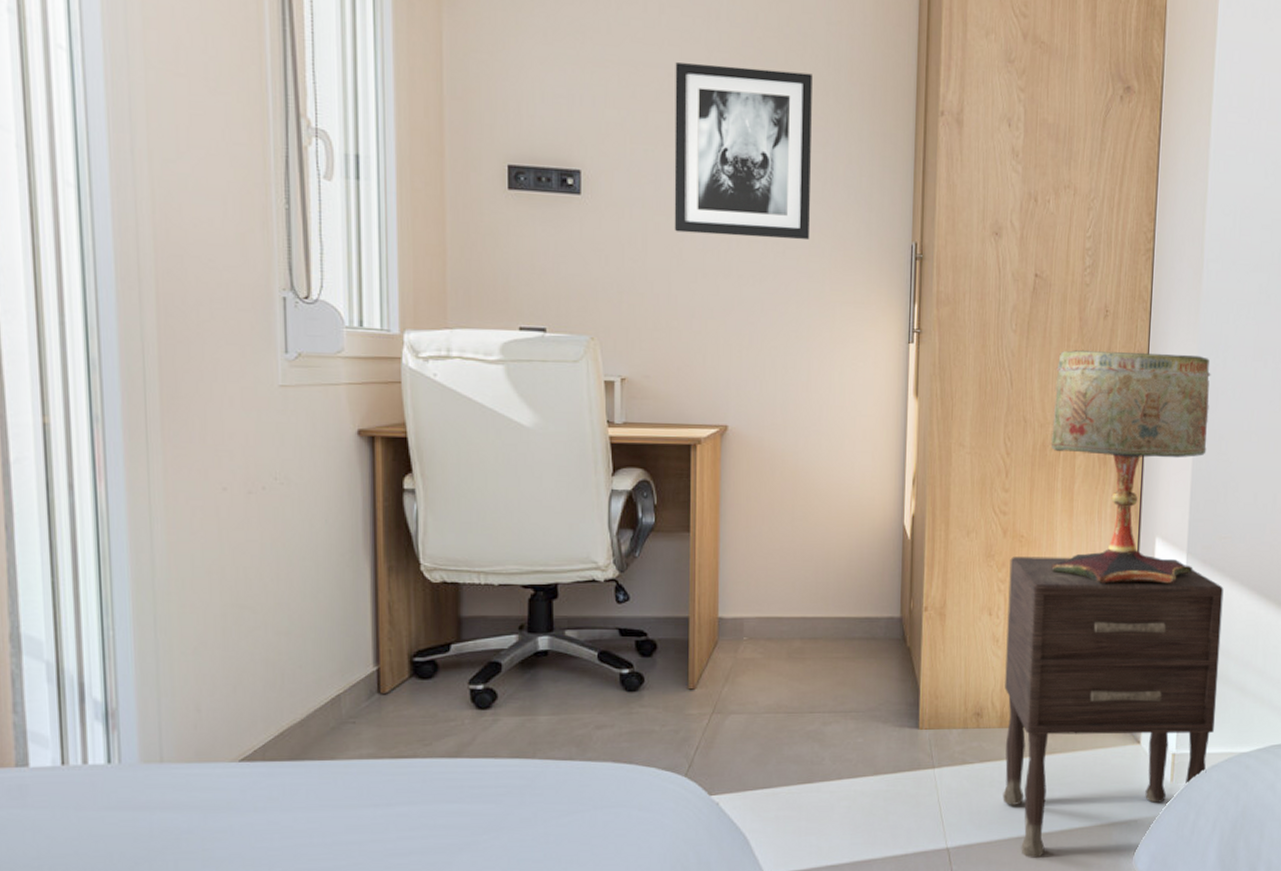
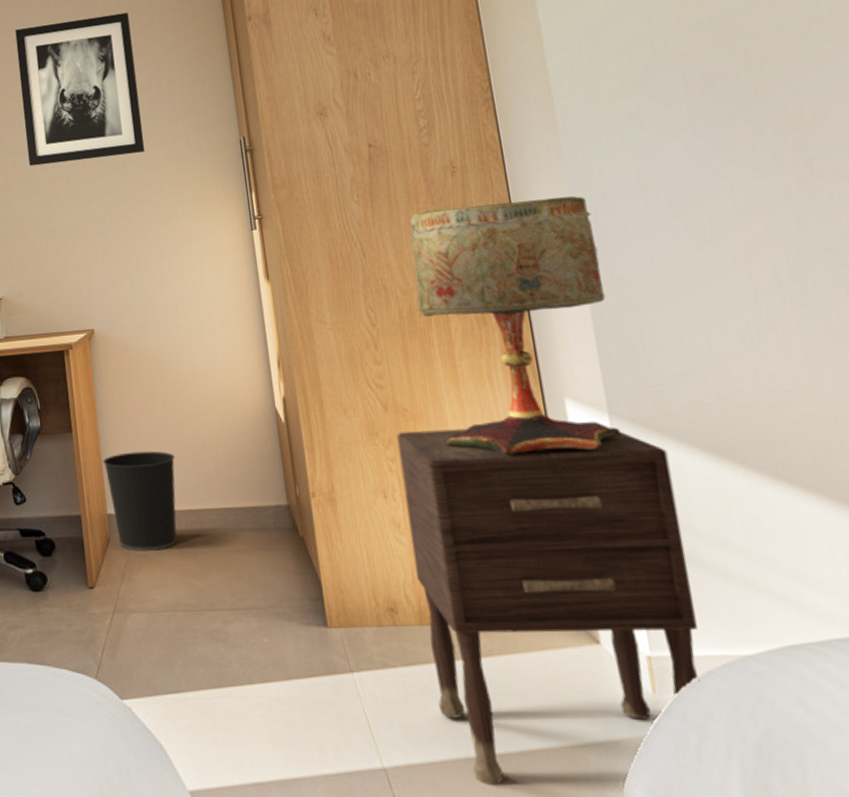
wastebasket: none [720,556,796,655] -> present [103,450,177,551]

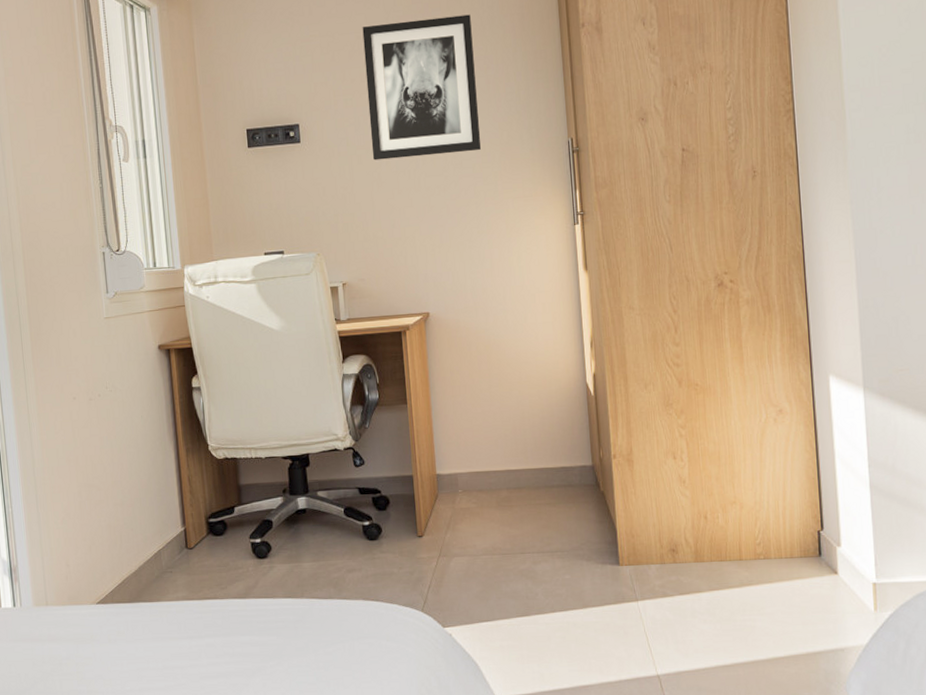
wastebasket: present [103,450,177,551] -> none [434,419,497,506]
nightstand: present [396,421,700,785] -> none [688,395,915,685]
table lamp: present [409,196,622,455] -> none [712,200,872,423]

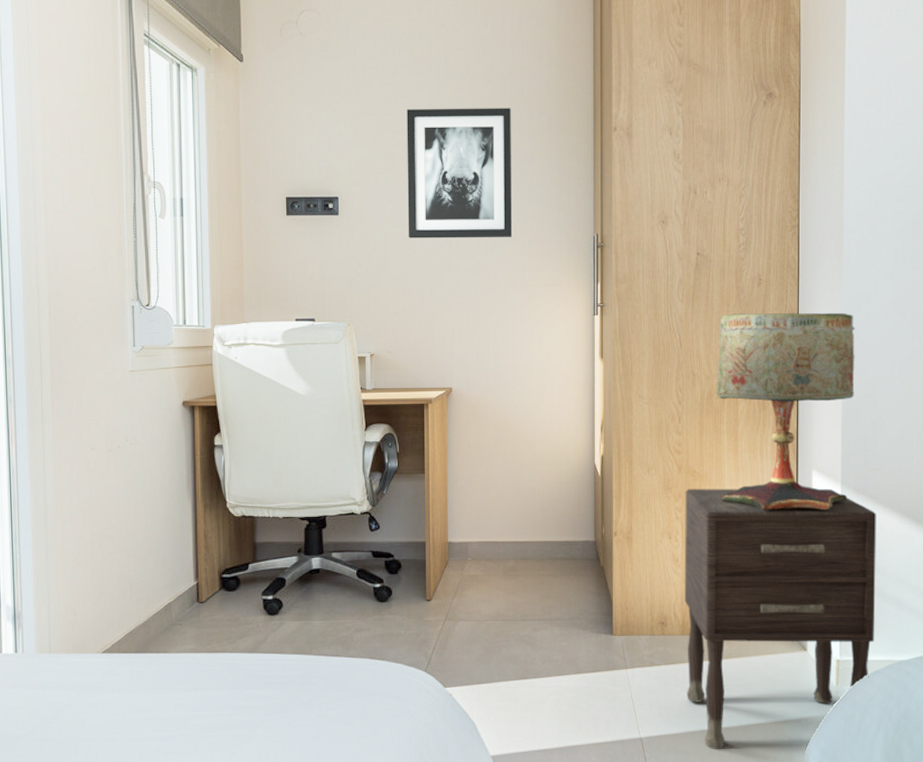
nightstand: none [688,395,915,685] -> present [685,489,877,749]
table lamp: none [712,200,872,423] -> present [716,312,855,511]

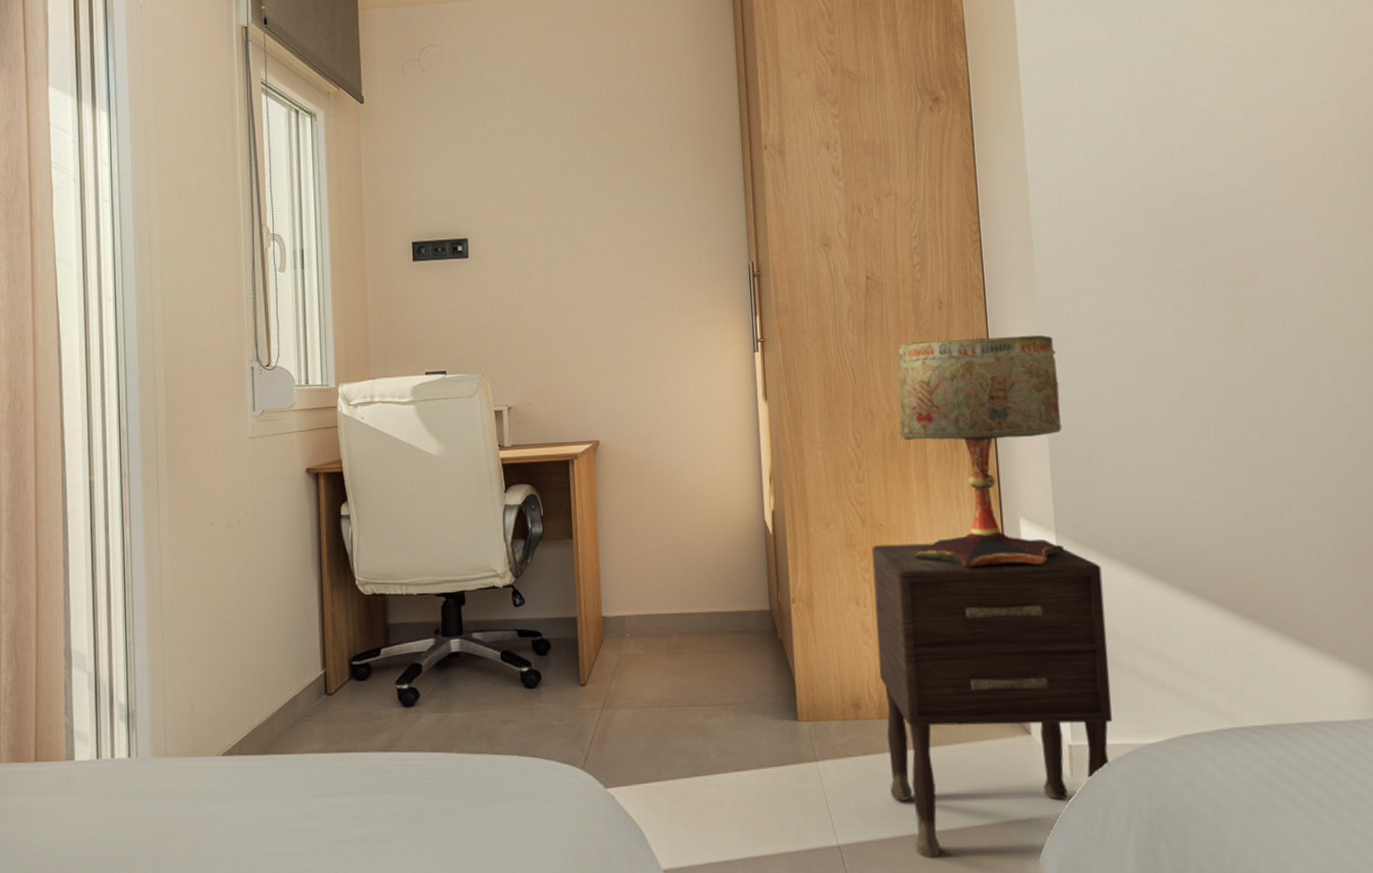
wall art: present [406,108,513,239] -> none [537,132,659,279]

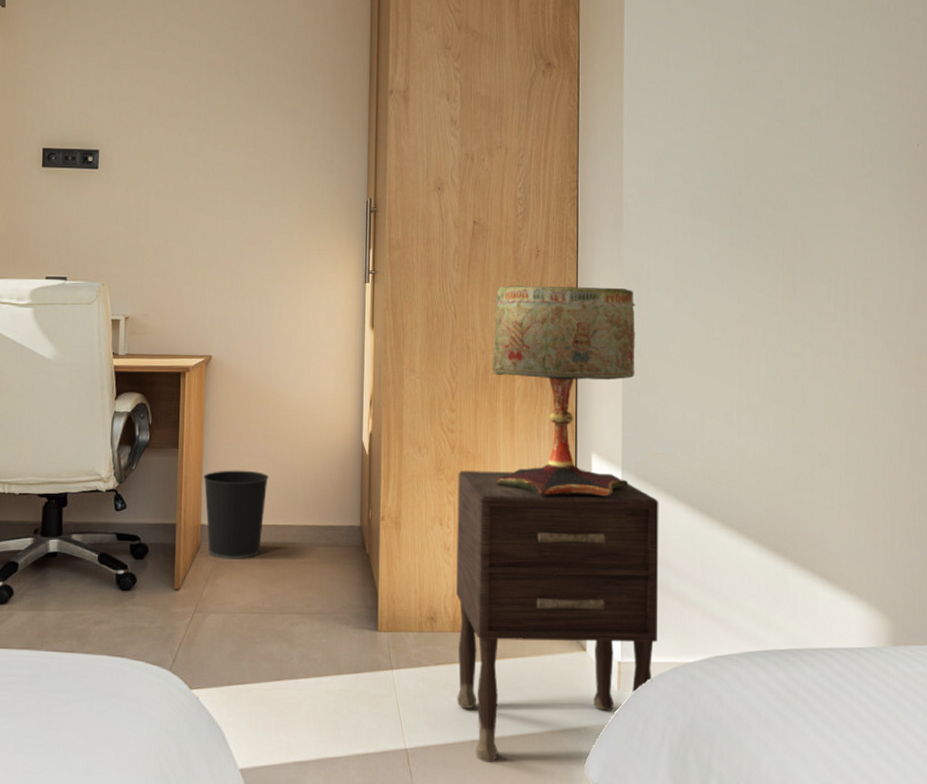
wastebasket: none [601,557,669,652] -> present [203,470,269,559]

